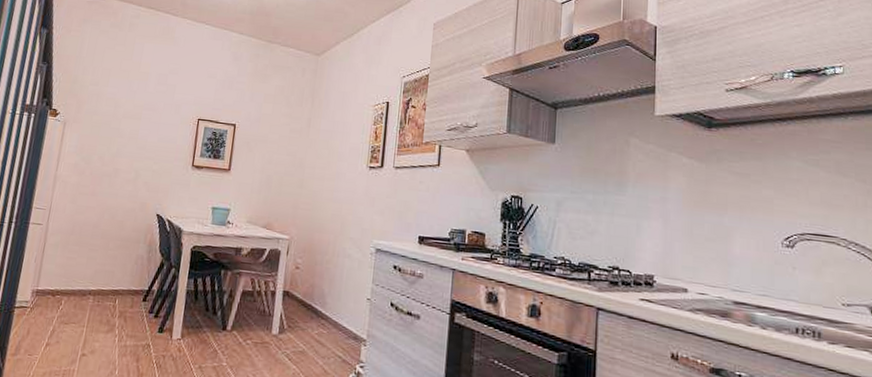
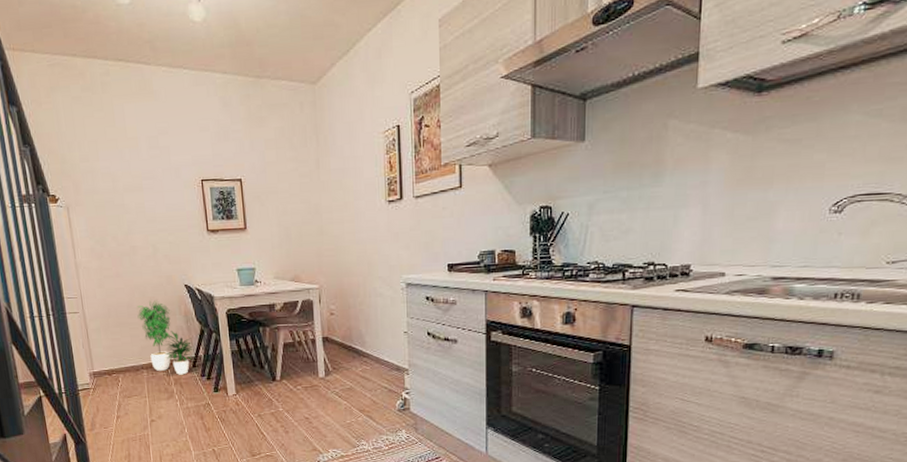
potted plant: none [100,224,150,308] -> present [137,300,195,375]

